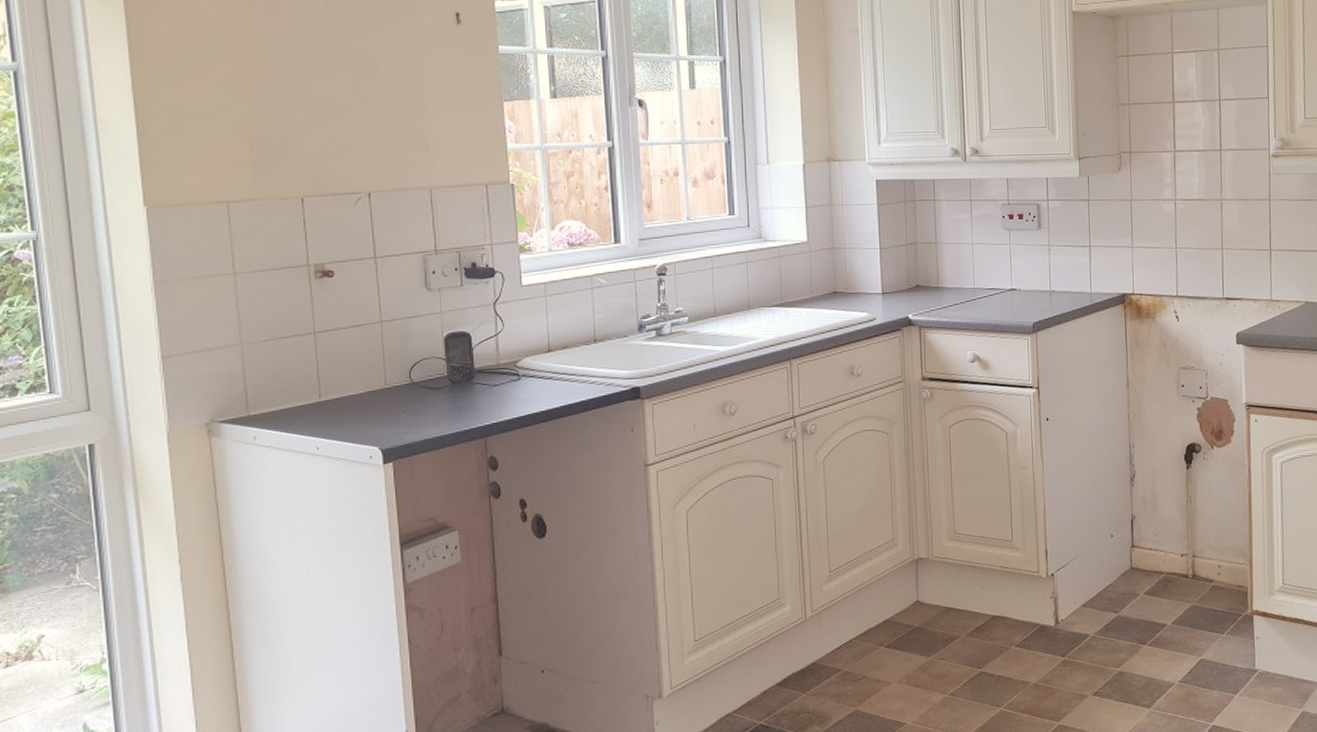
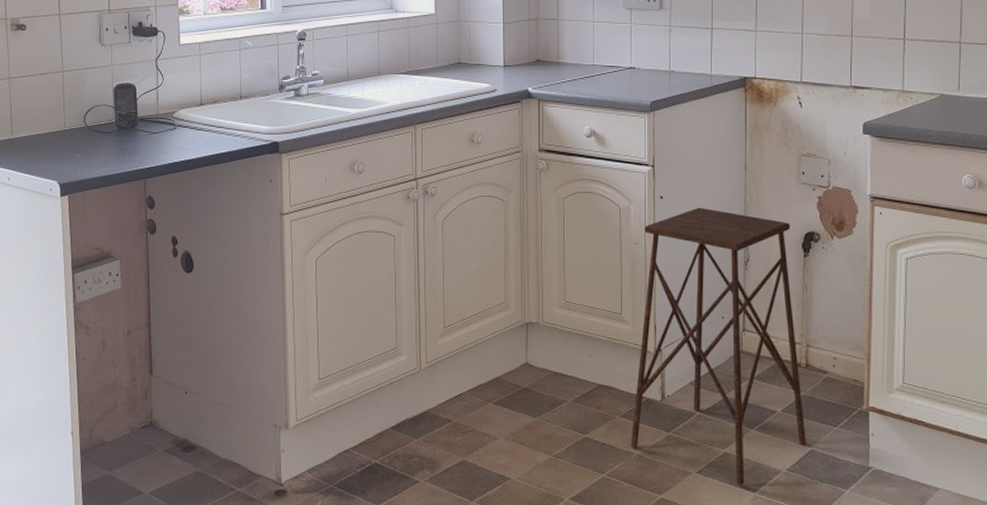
side table: none [1026,426,1196,703] -> present [630,207,806,486]

